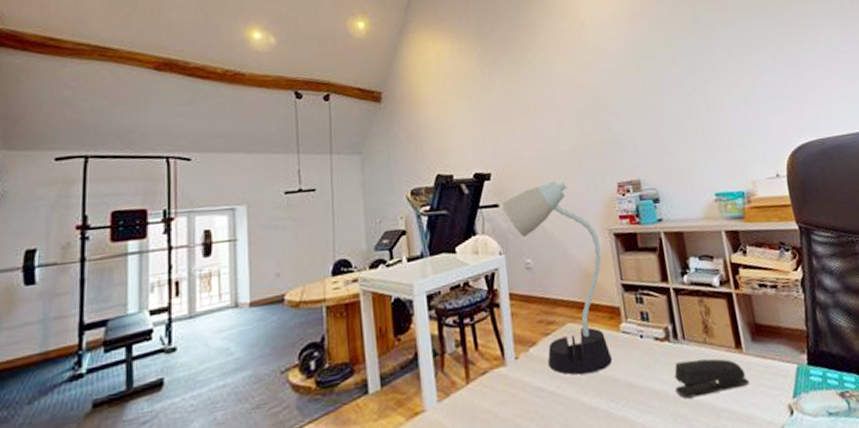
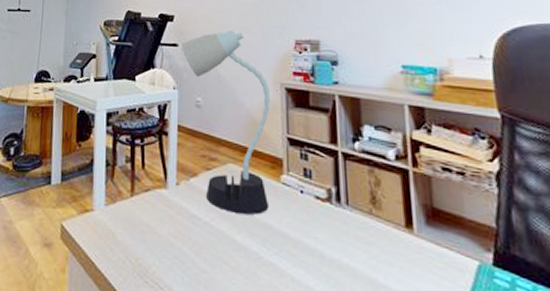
stapler: present [674,358,749,399] -> none [331,225,417,269]

